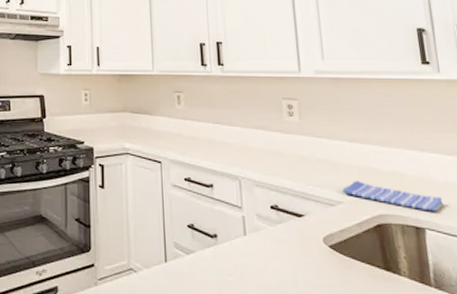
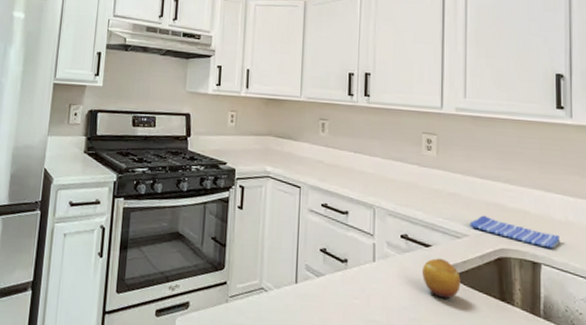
fruit: none [297,228,340,272] -> present [423,258,461,300]

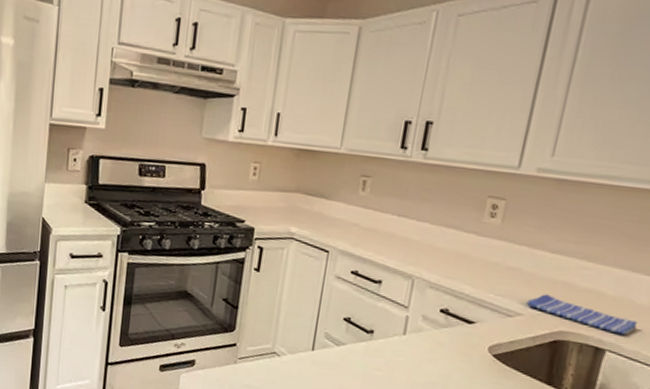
fruit: present [423,258,461,300] -> none [458,336,504,379]

